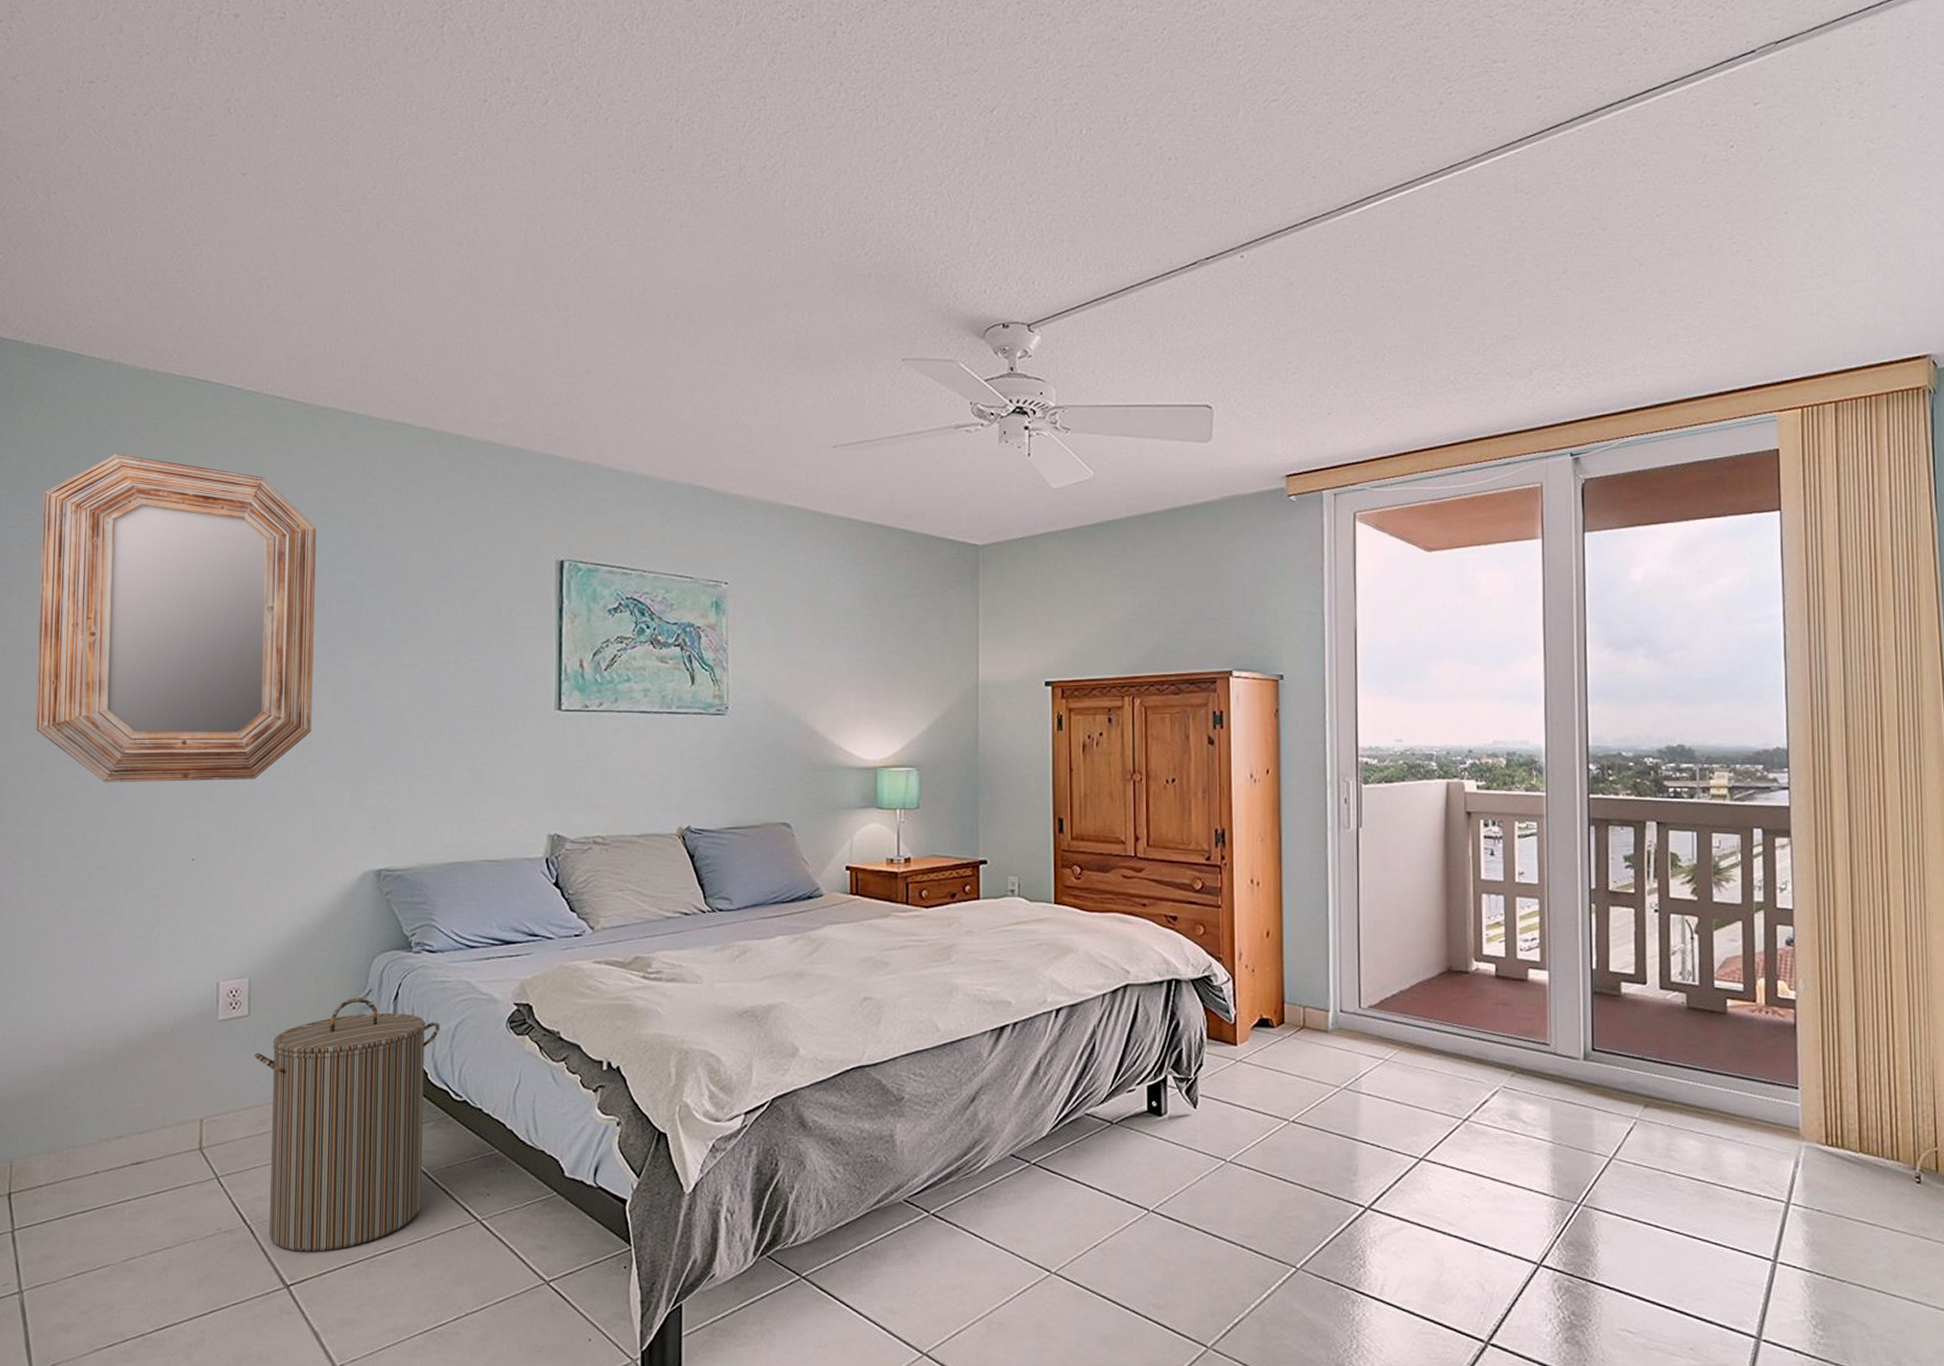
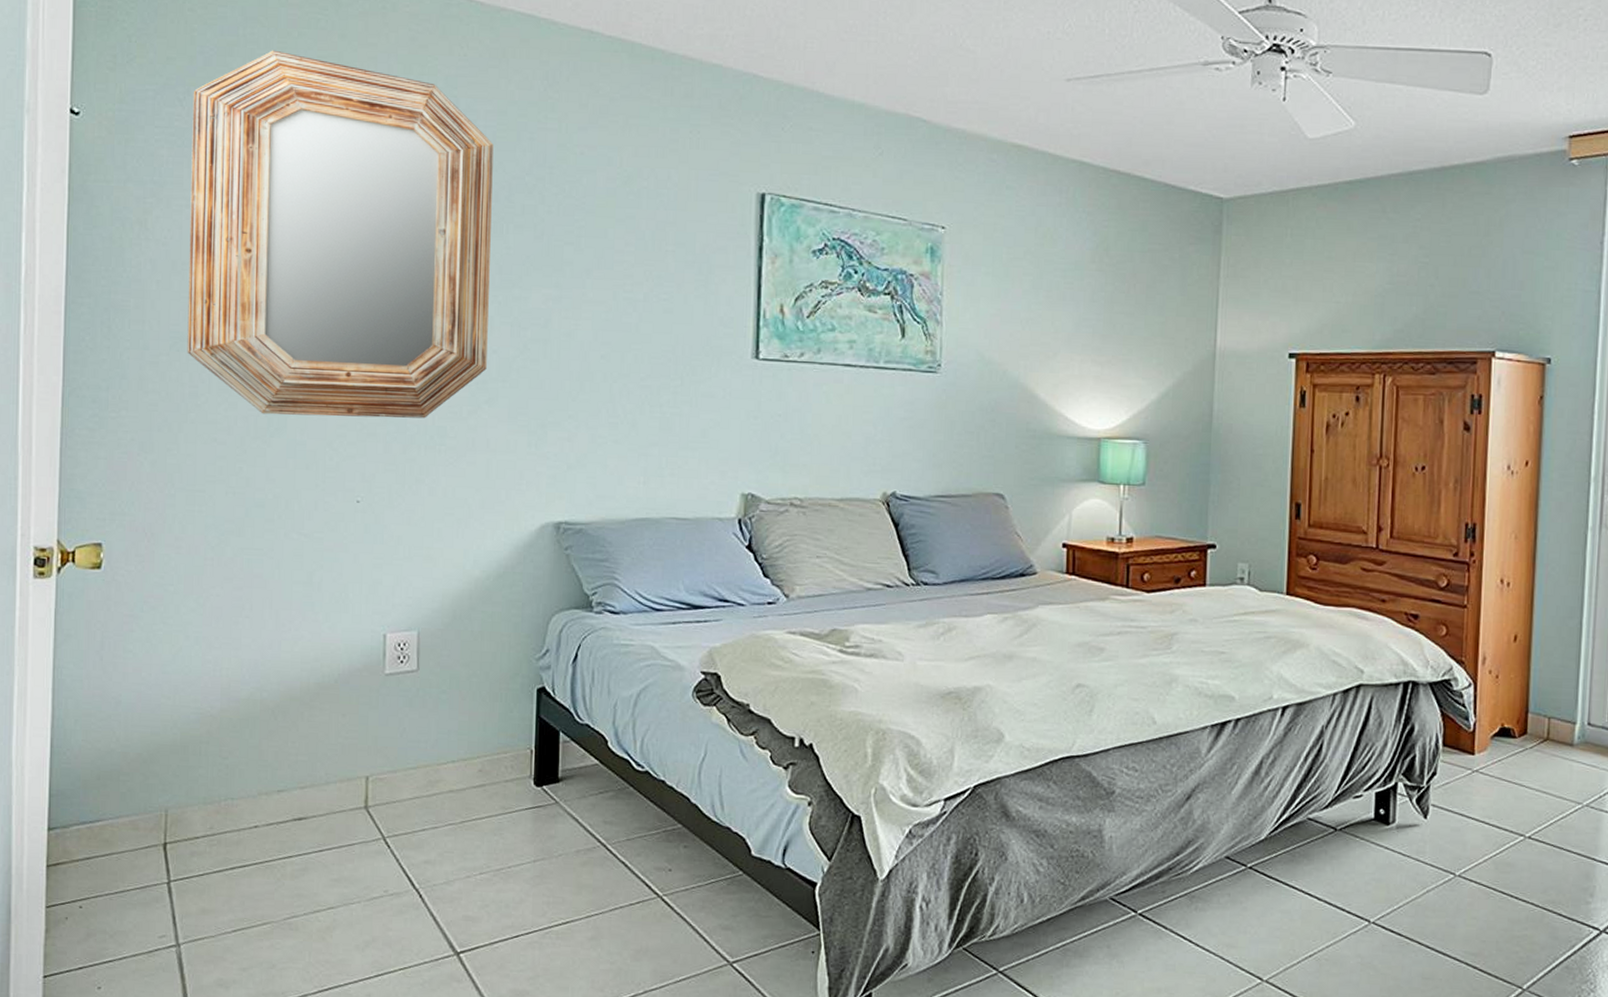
laundry hamper: present [254,998,440,1252] -> none [423,657,622,920]

